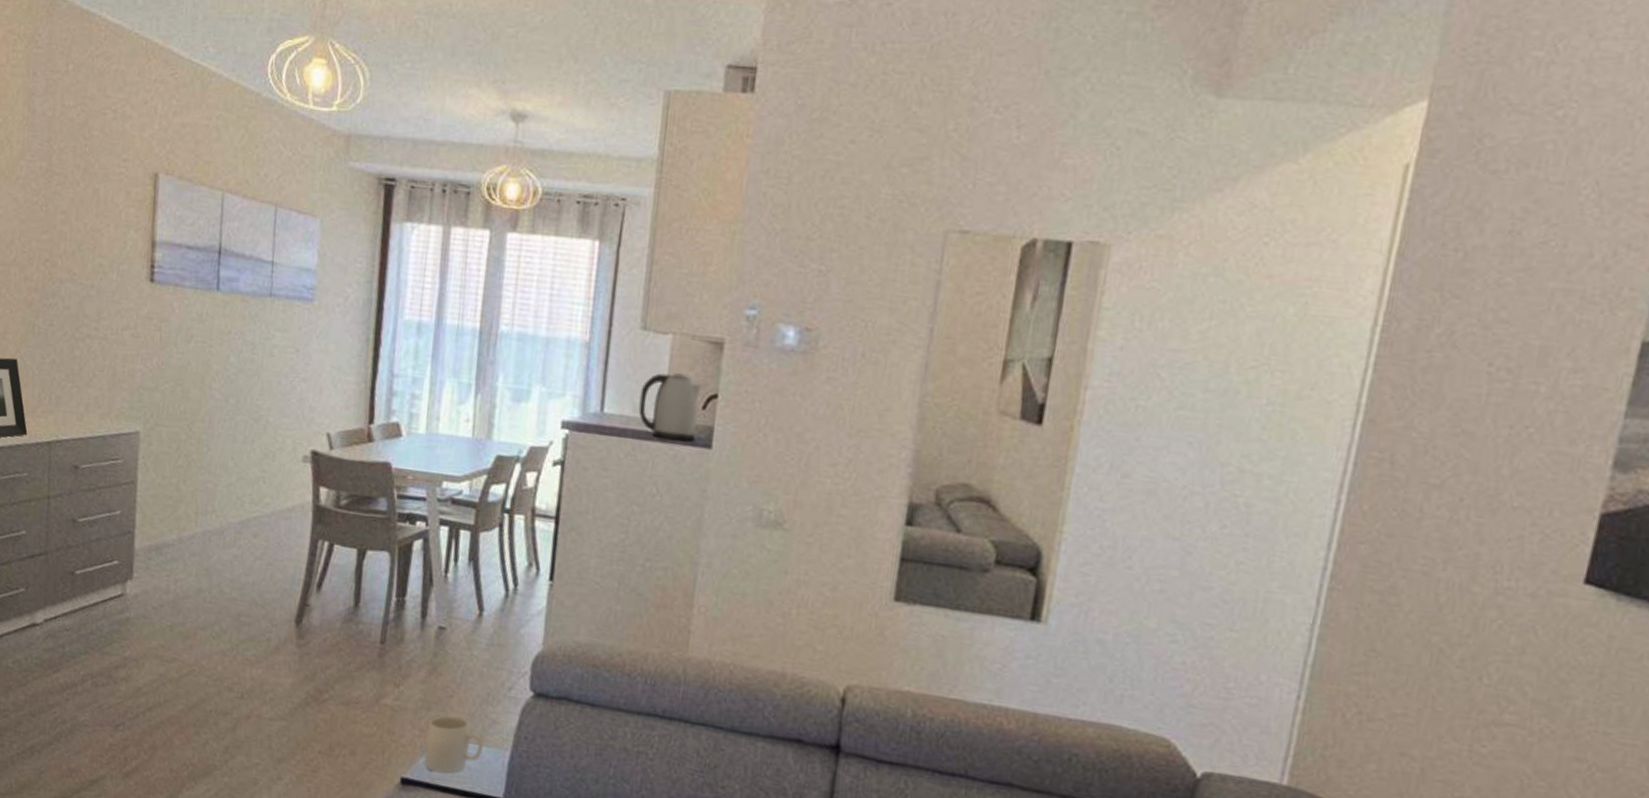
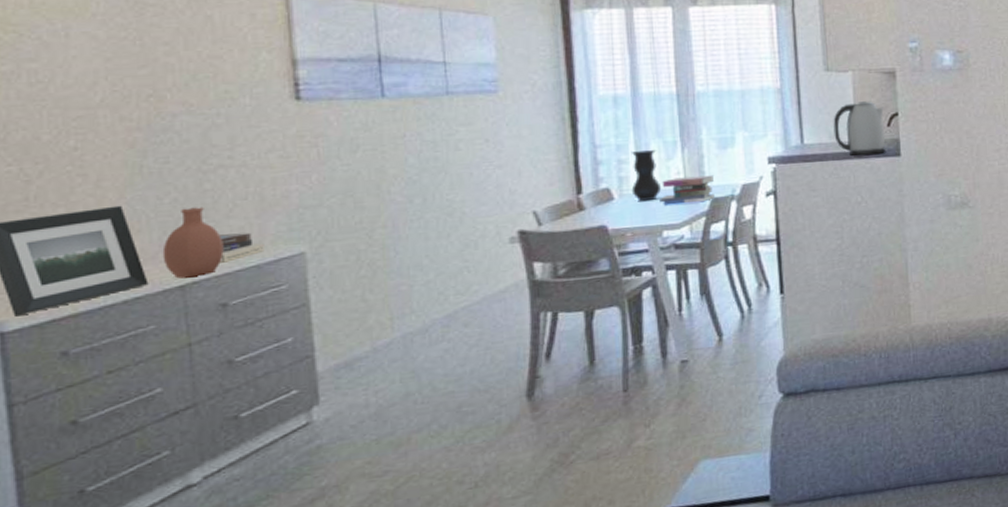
decorative vase: none [39,370,82,437] -> present [162,207,224,279]
books: none [77,399,111,428] -> present [219,232,265,263]
vase: none [419,387,451,446] -> present [631,149,662,202]
mug: present [424,715,484,774] -> none [684,436,744,493]
books: none [445,424,502,459] -> present [660,175,714,205]

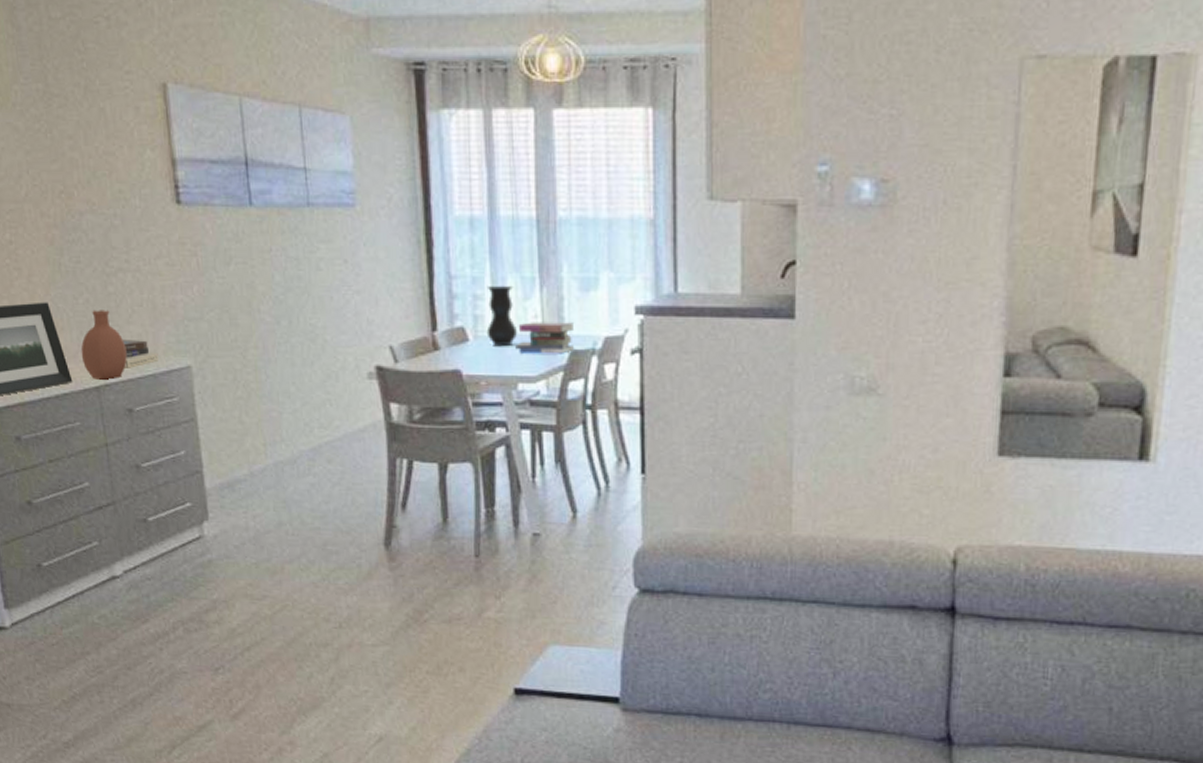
kettle: present [833,101,885,156] -> none [714,243,778,314]

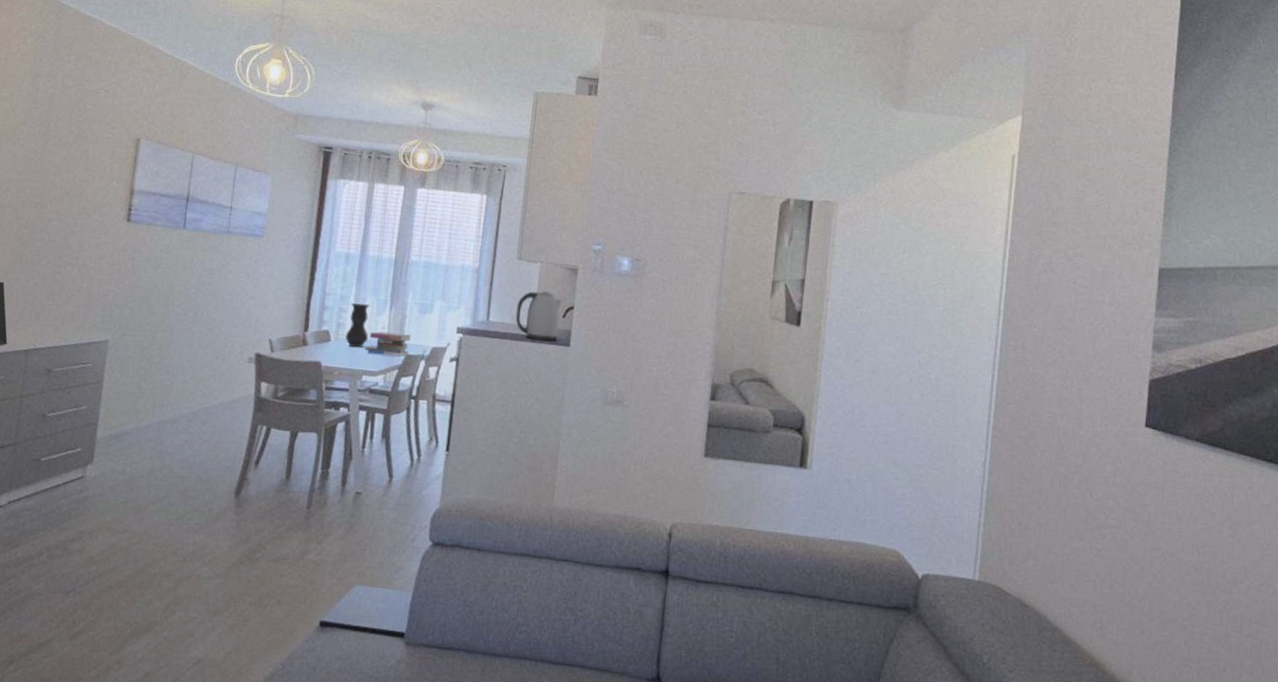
decorative vase: present [80,310,127,380] -> none [19,291,59,346]
books: present [123,338,159,368] -> none [53,315,84,338]
kettle: none [714,243,778,314] -> present [515,291,562,342]

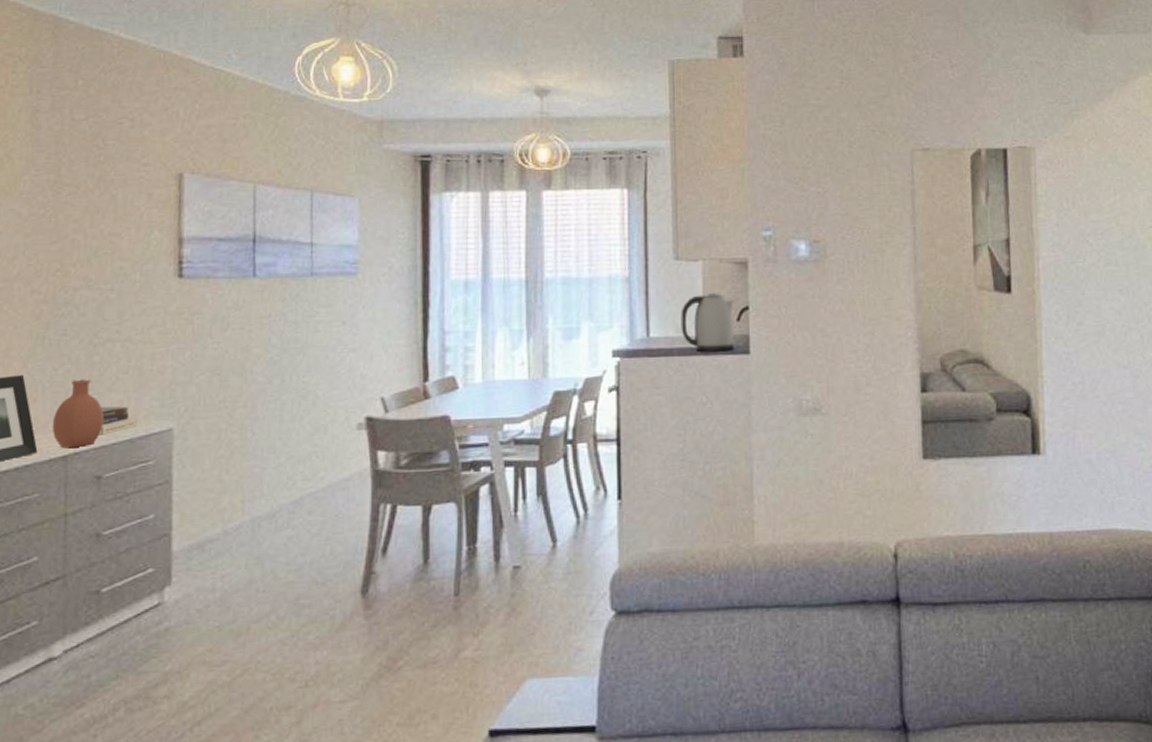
decorative vase: none [19,291,59,346] -> present [52,379,104,449]
books: none [53,315,84,338] -> present [98,406,139,435]
vase: present [345,303,371,348] -> none [475,337,506,393]
books: present [365,331,411,357] -> none [503,367,557,397]

